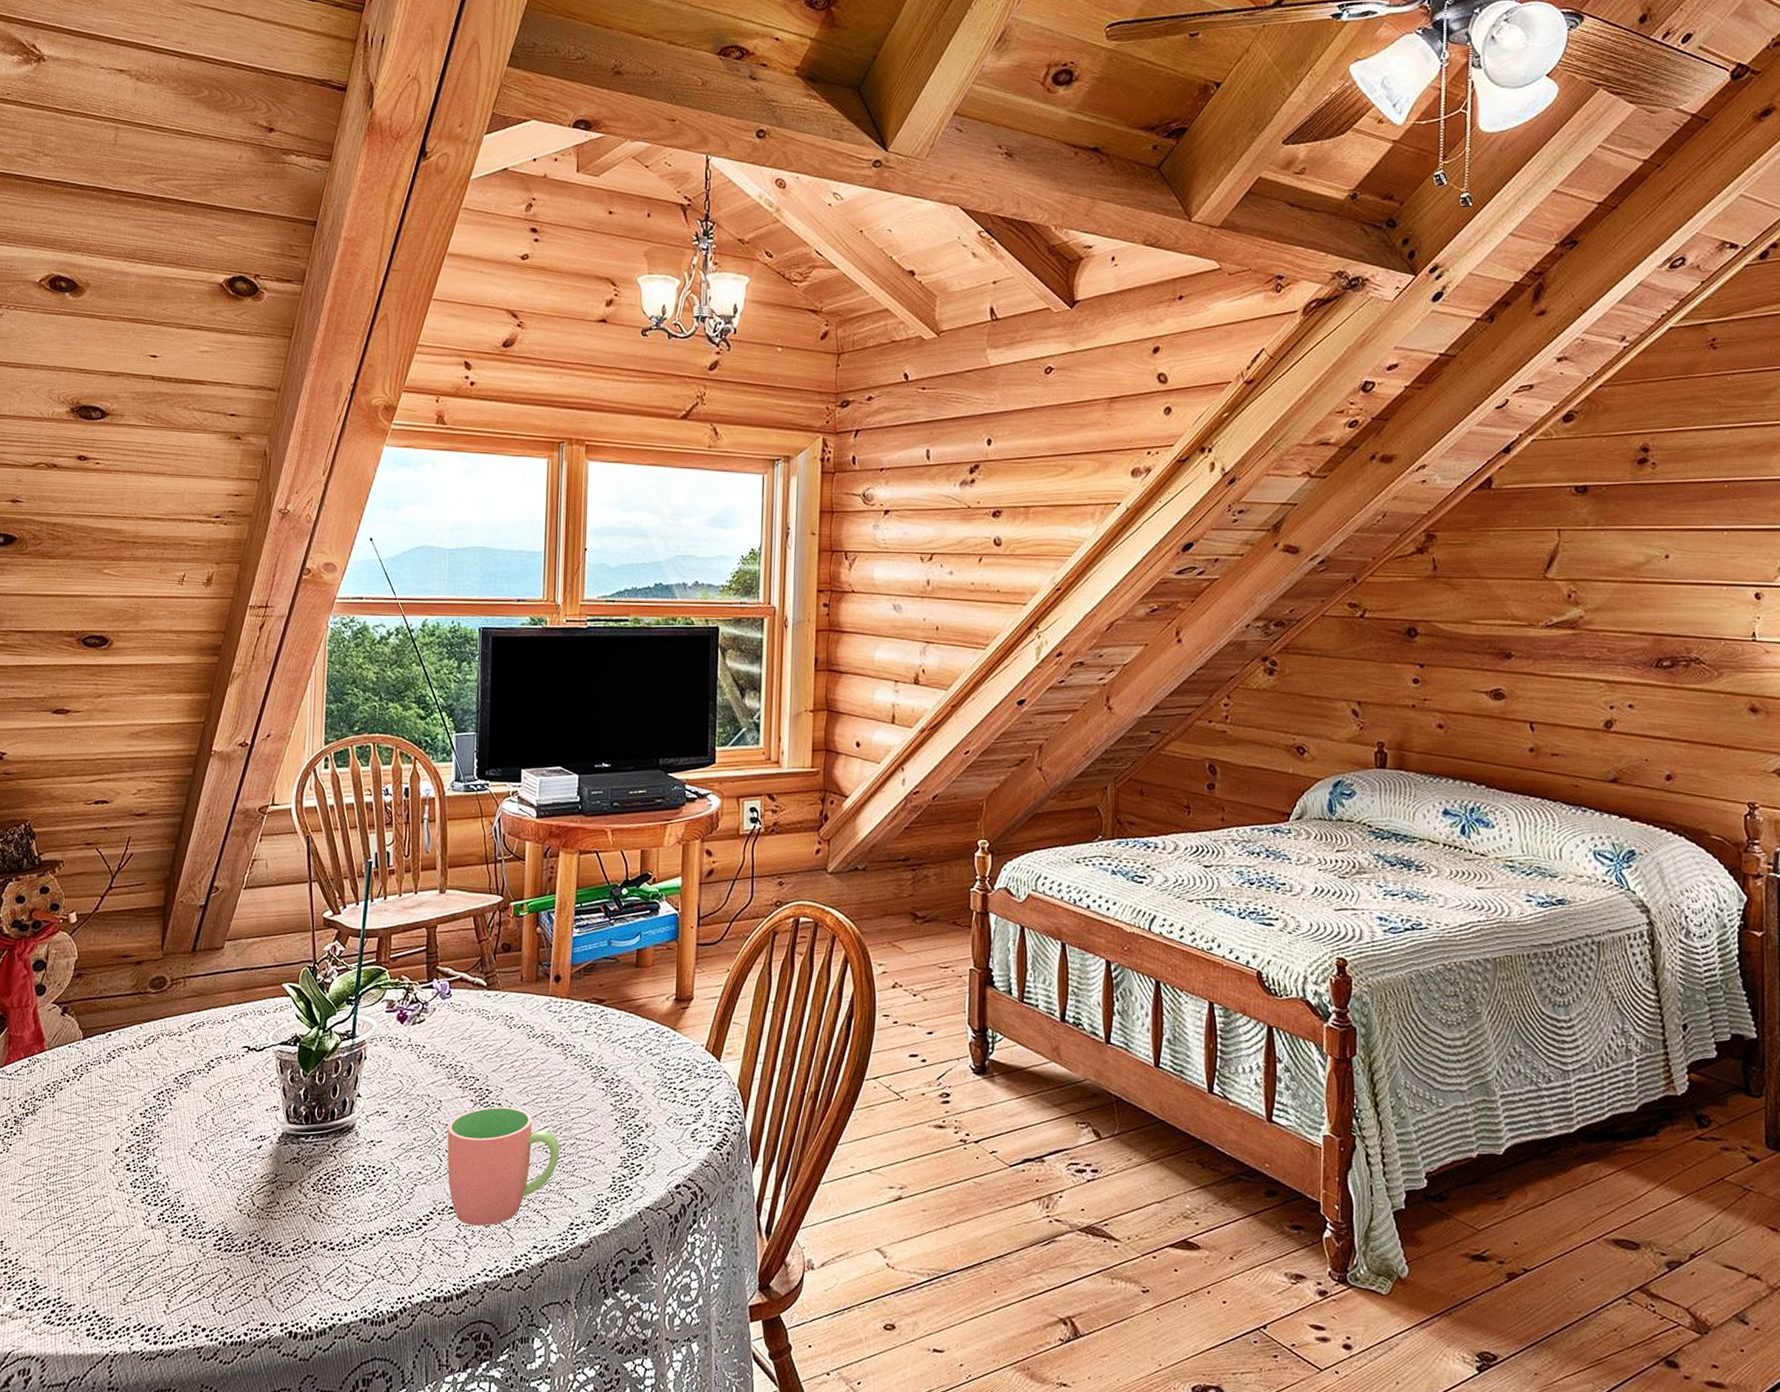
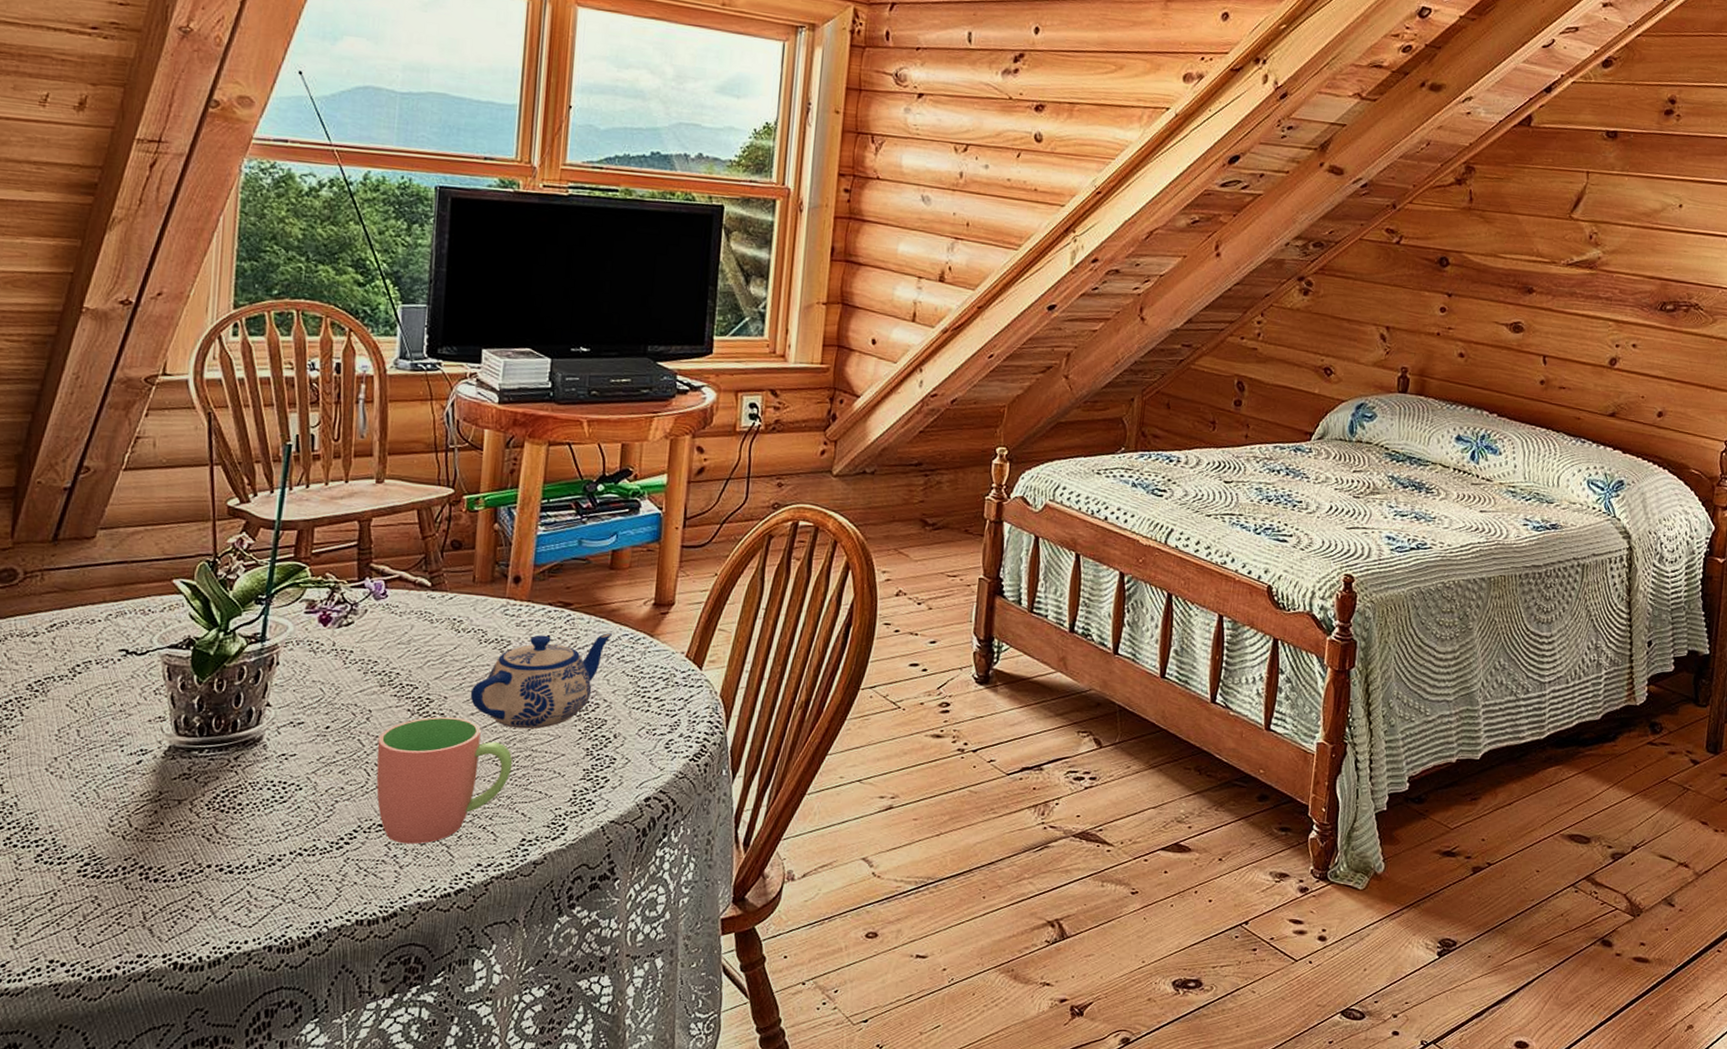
teapot: none [522,1027,640,1119] -> present [470,633,612,729]

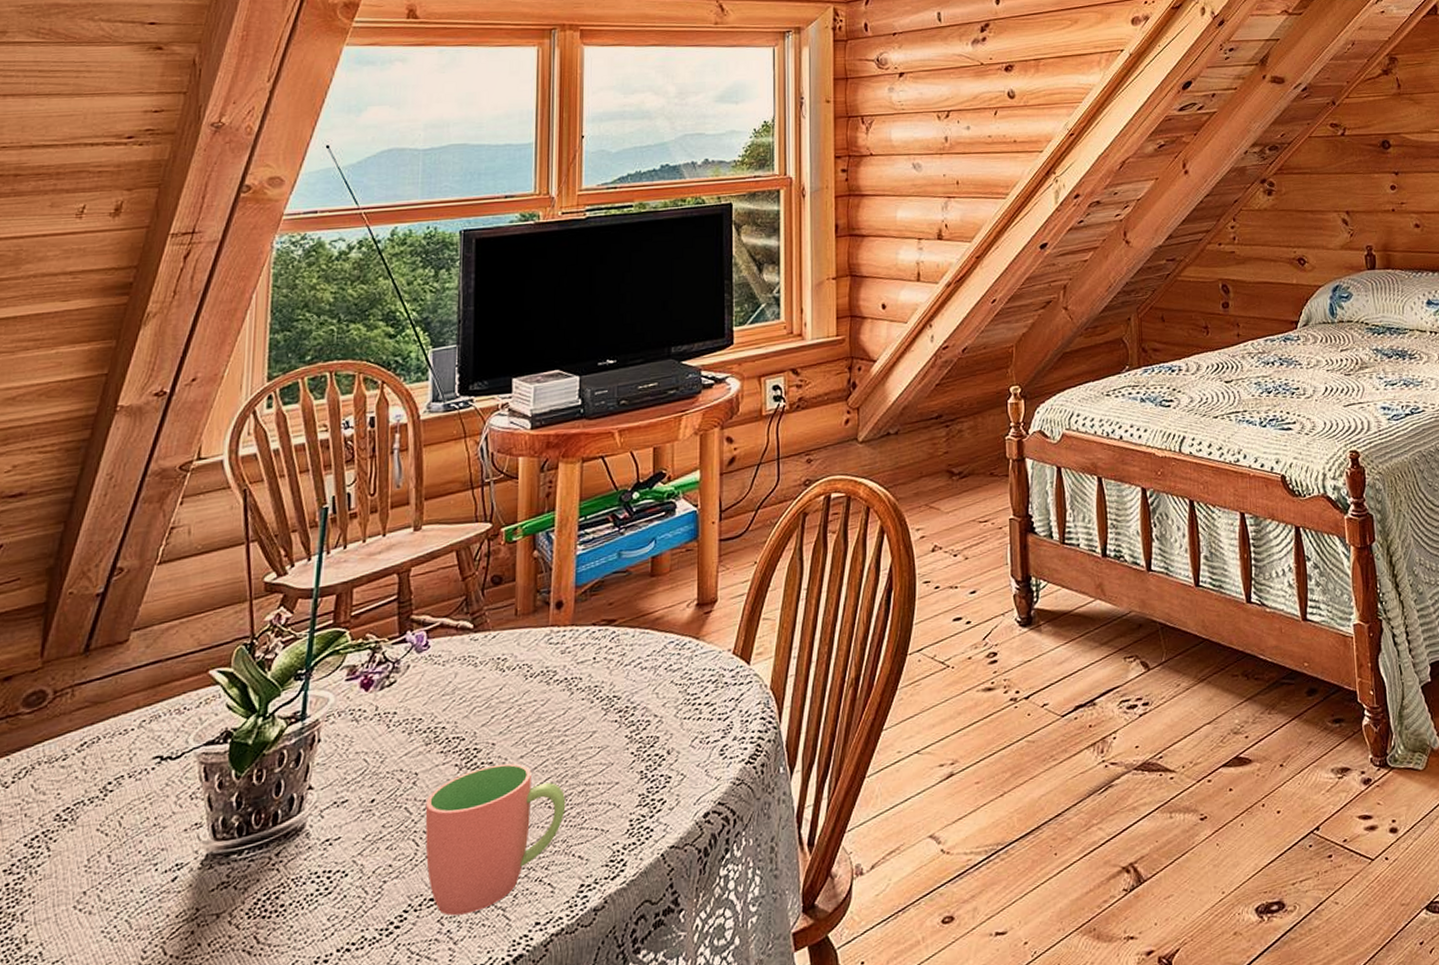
teapot: present [470,633,612,729] -> none [518,643,658,764]

